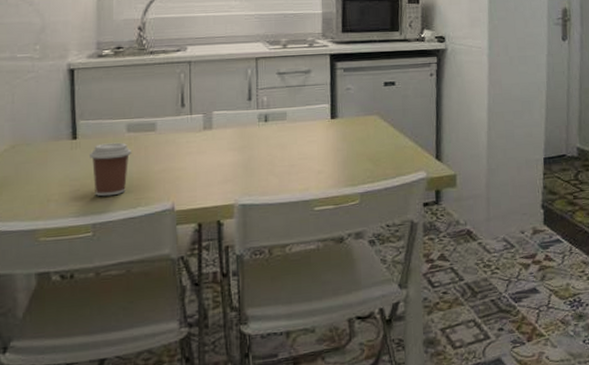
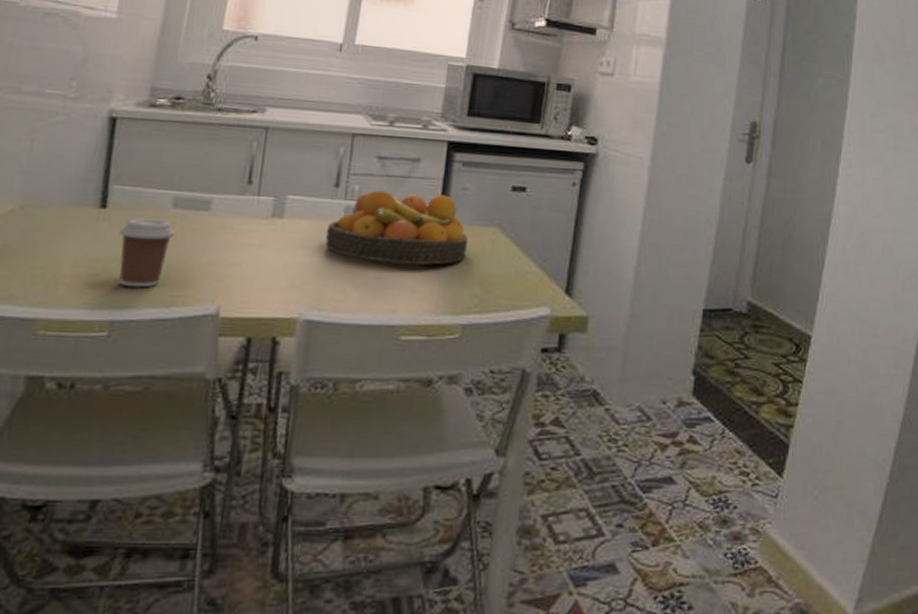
fruit bowl: none [247,95,356,153] -> present [325,190,468,265]

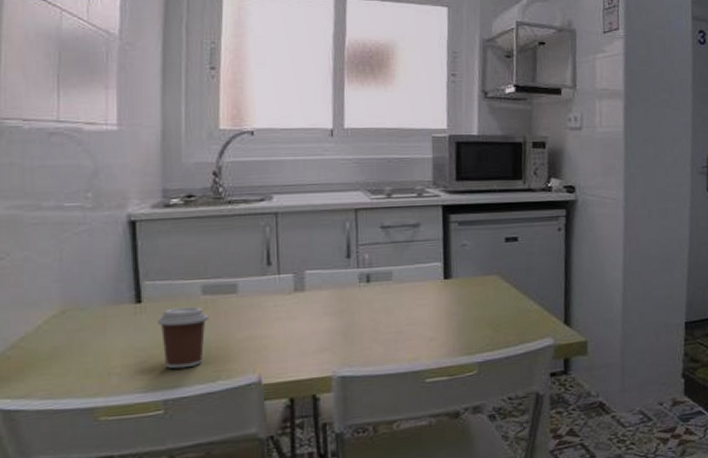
fruit bowl: present [325,190,468,265] -> none [346,252,473,318]

